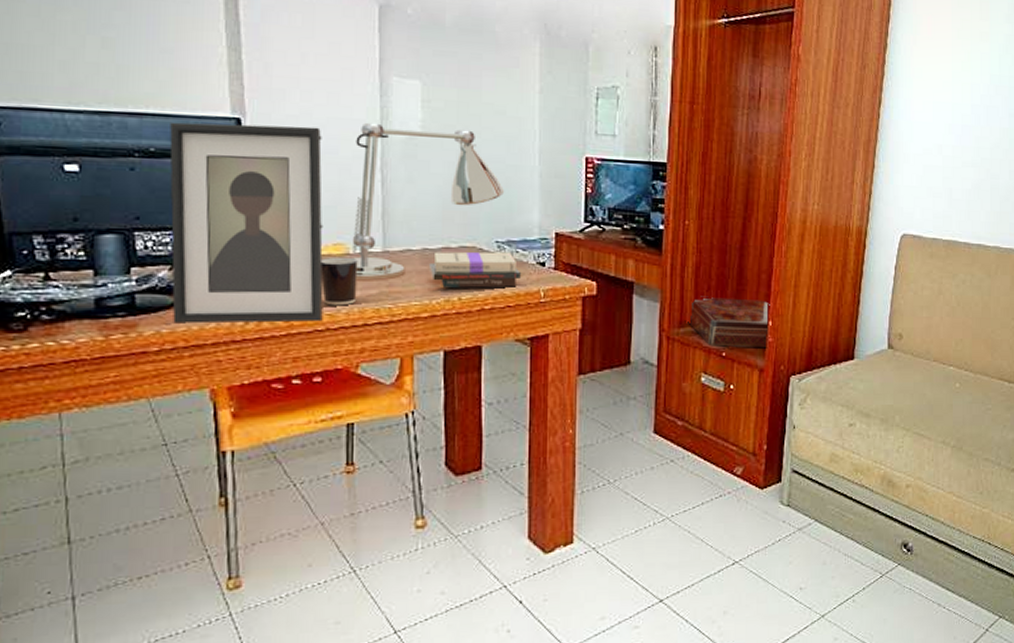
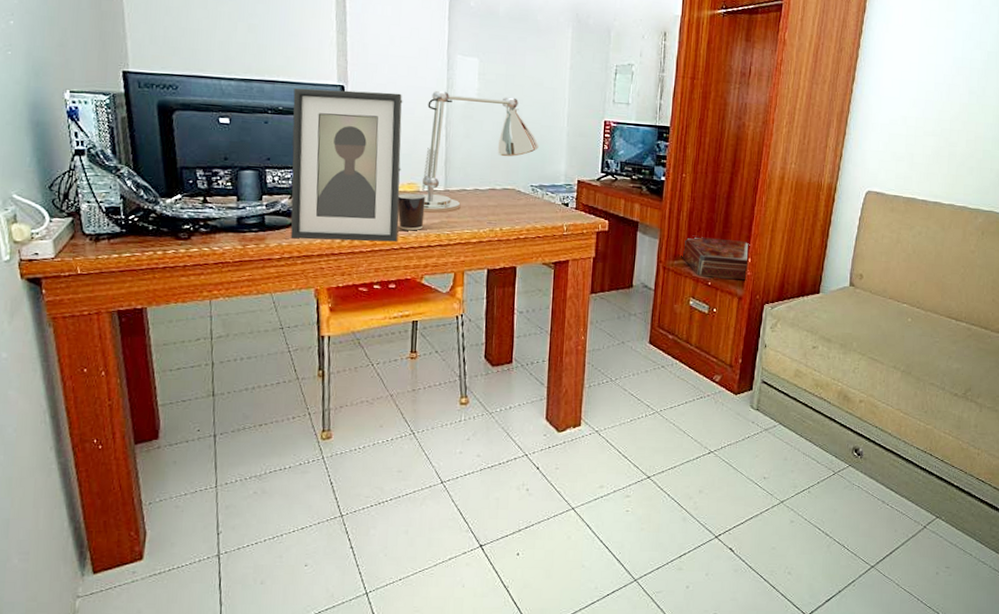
books: present [428,251,521,289] -> none [478,192,549,222]

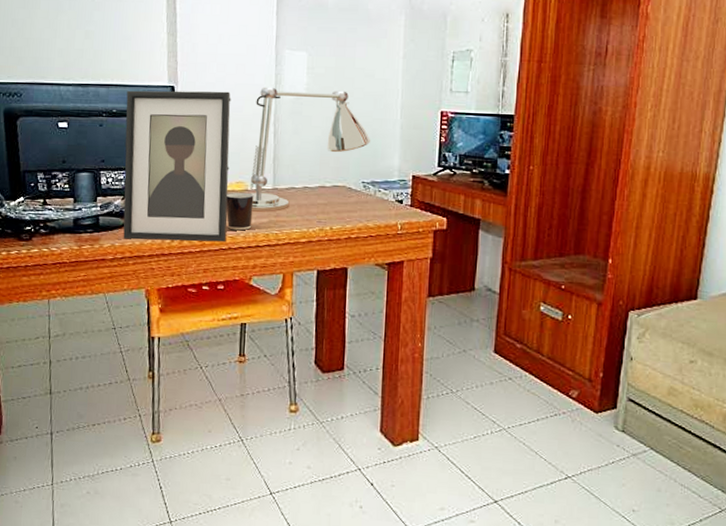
decorative box: present [681,237,750,281] -> none [529,235,611,284]

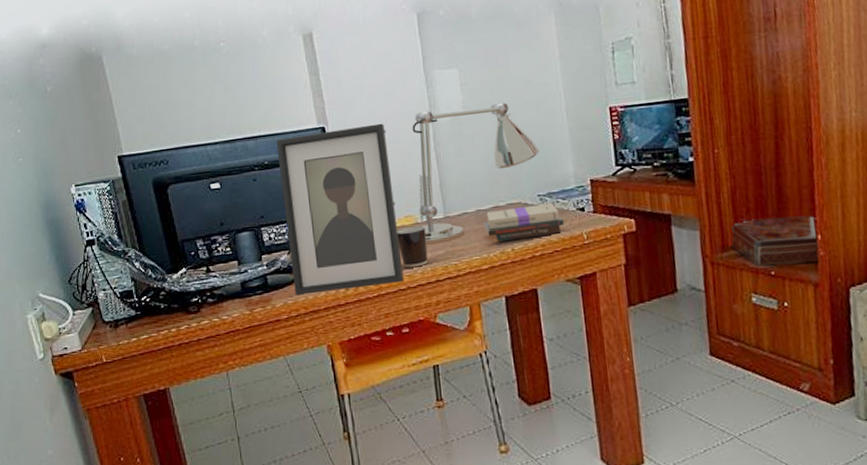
books: none [307,189,382,221] -> present [483,203,564,243]
decorative box: none [529,235,611,284] -> present [730,215,821,266]

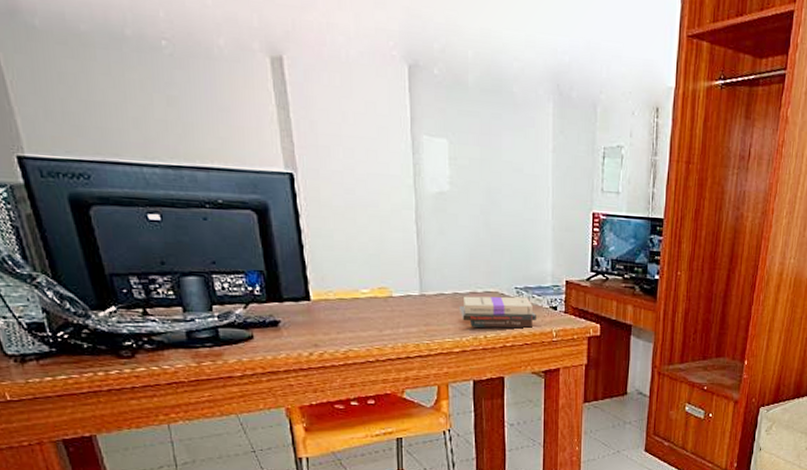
picture frame: present [276,123,404,296] -> none [233,176,373,355]
mug: present [397,225,429,268] -> none [369,299,400,341]
desk lamp: present [412,102,541,245] -> none [393,178,523,320]
decorative box: present [730,215,821,266] -> none [676,339,747,384]

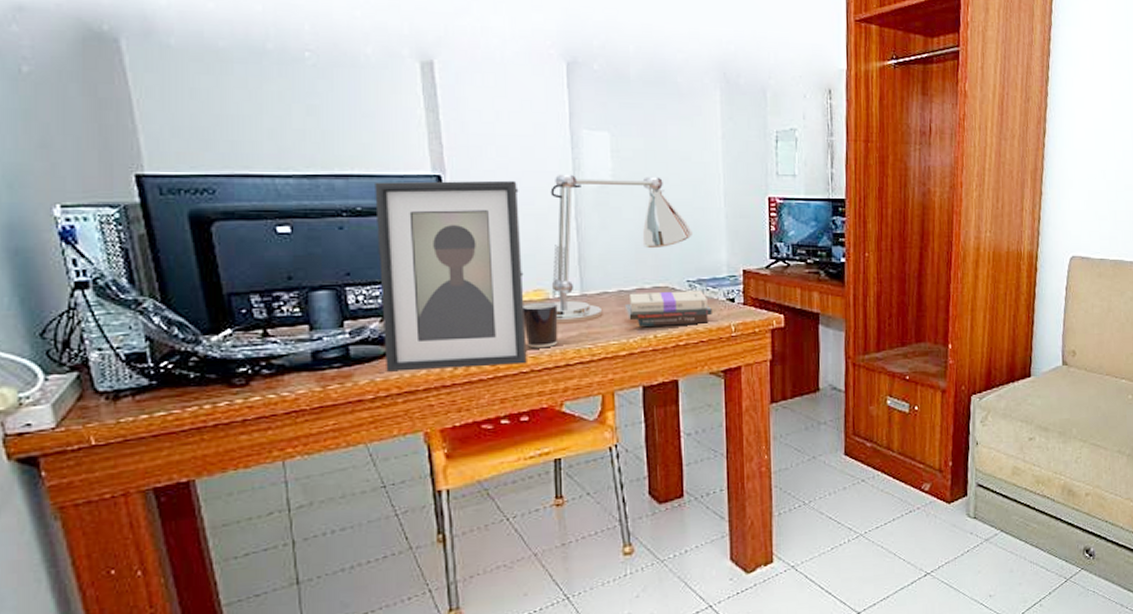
picture frame: none [233,176,373,355] -> present [375,180,527,372]
mug: none [369,299,400,341] -> present [523,302,558,349]
desk lamp: none [393,178,523,320] -> present [550,174,694,324]

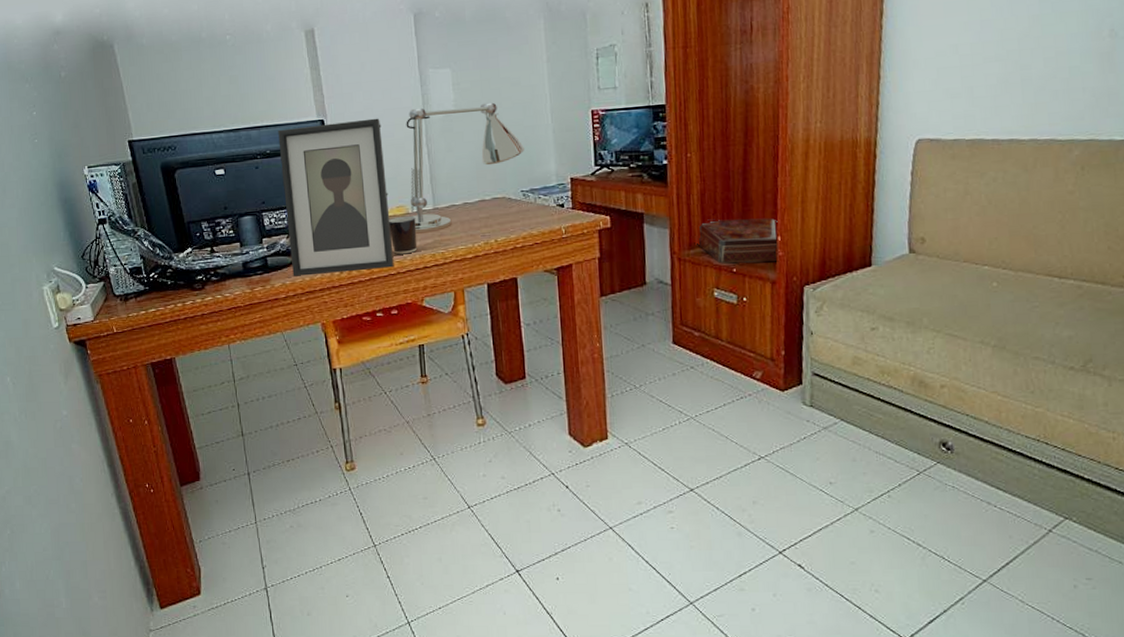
books: present [624,290,712,328] -> none [469,199,544,234]
decorative box: none [872,324,950,371] -> present [697,217,779,264]

